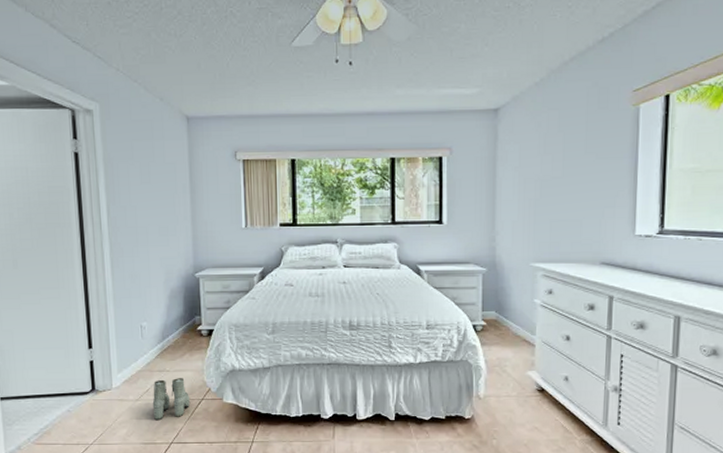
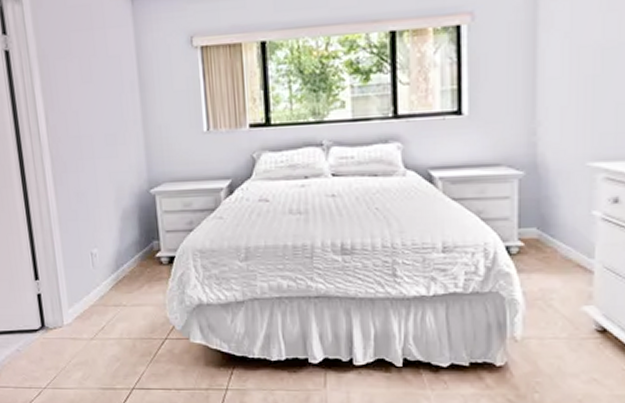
boots: present [152,378,190,420] -> none [109,314,152,362]

